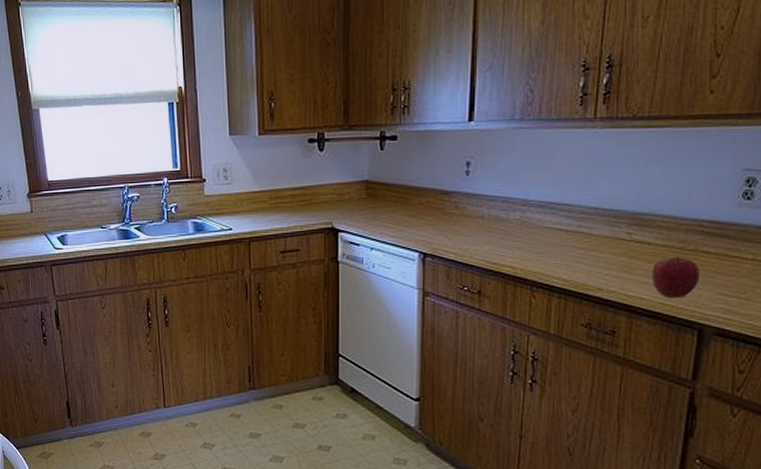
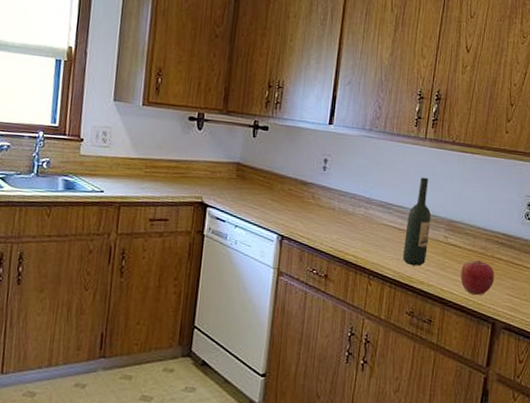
wine bottle: none [574,165,608,271] -> present [403,177,432,266]

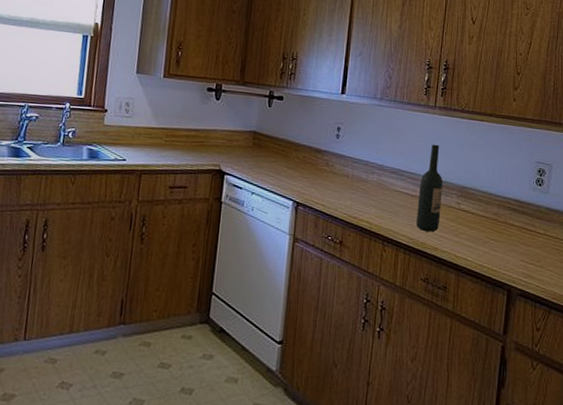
apple: present [460,260,494,295] -> none [474,226,508,261]

